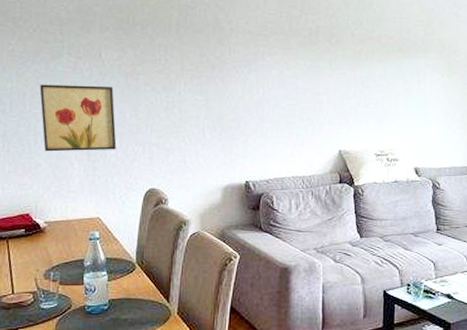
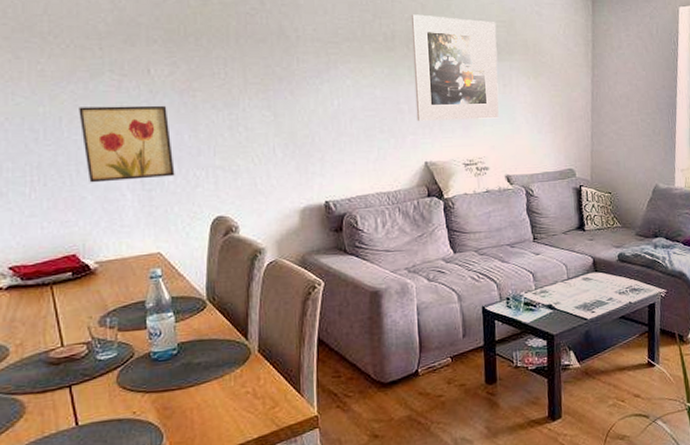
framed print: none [334,11,415,113] -> present [410,14,499,121]

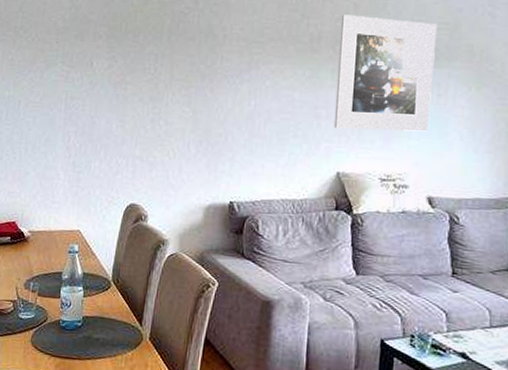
wall art: present [79,105,175,183] -> none [33,93,102,162]

